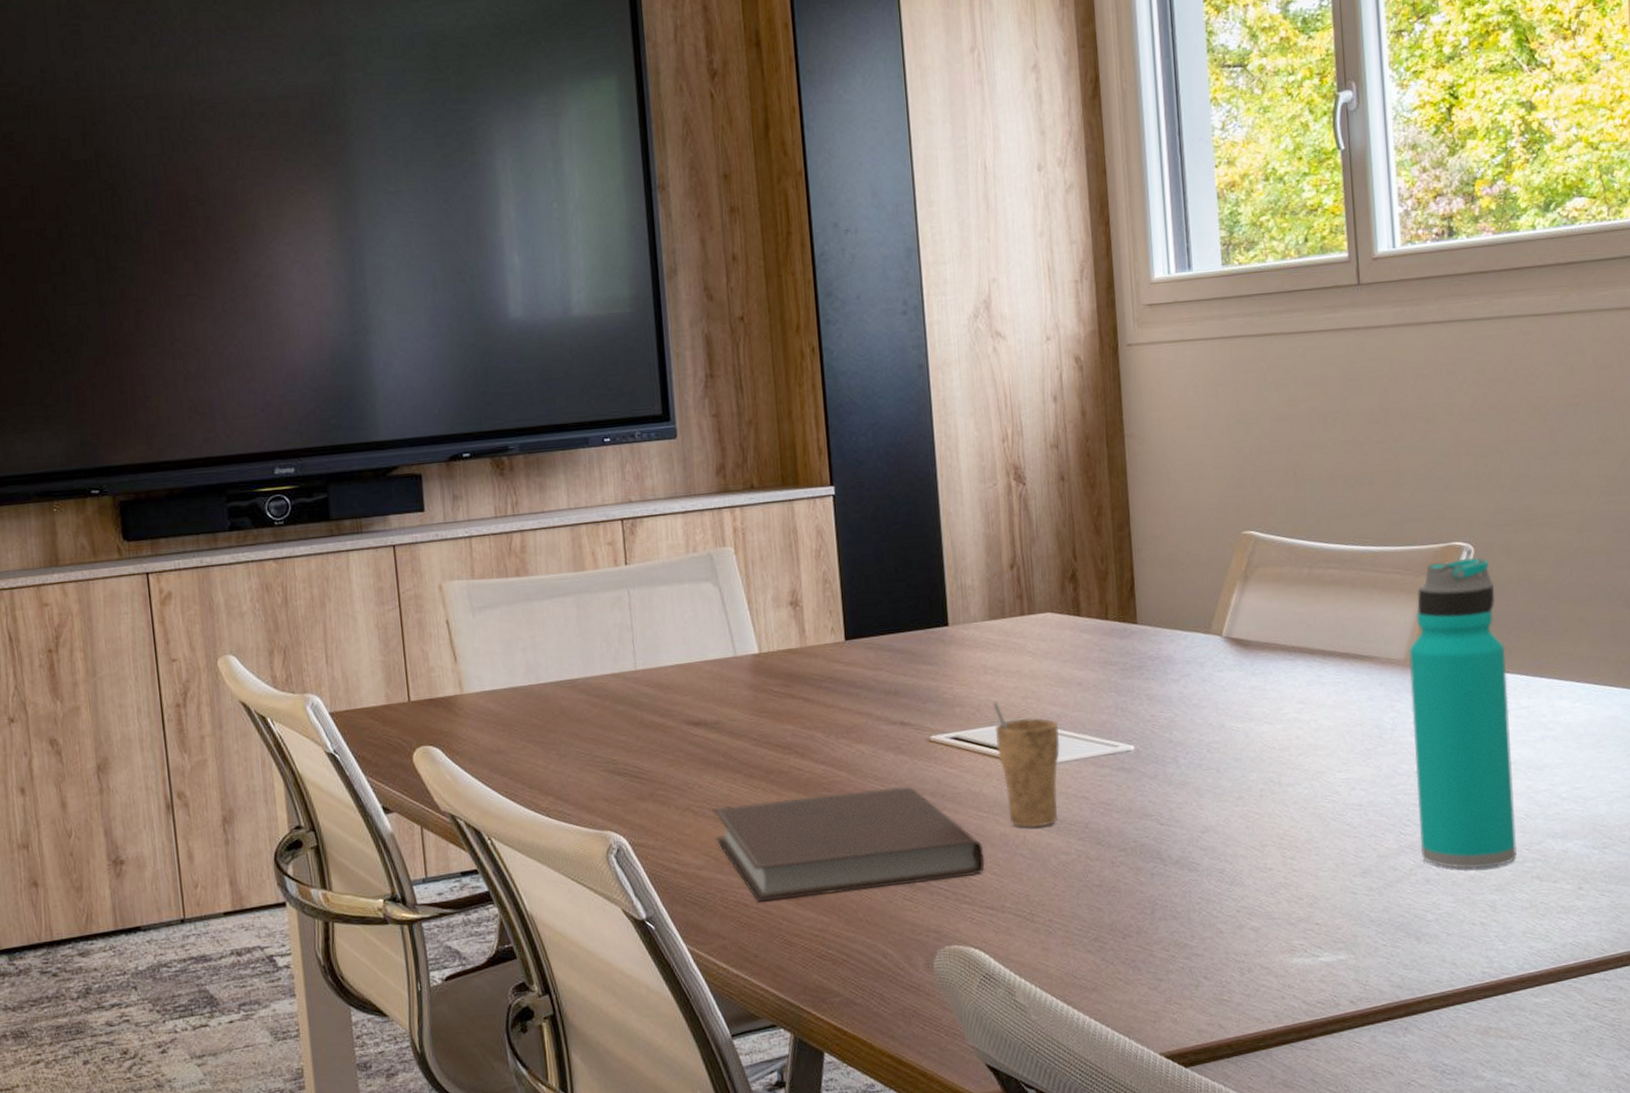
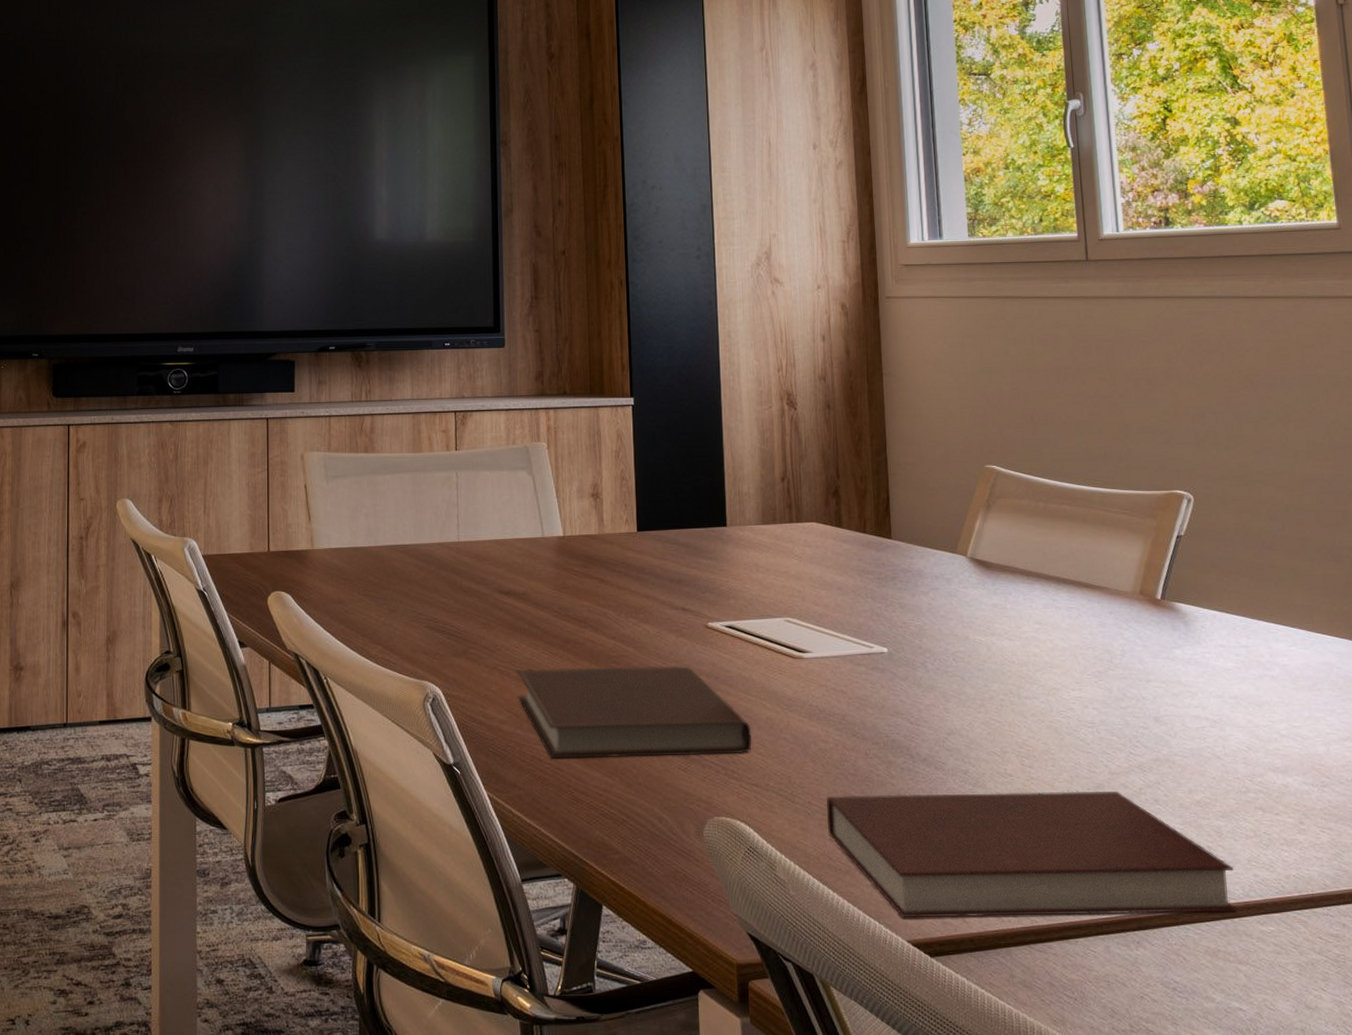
cup: present [993,701,1061,827] -> none [763,597,822,714]
notebook: none [1069,875,1510,1030] -> present [826,791,1237,918]
water bottle: present [1409,556,1517,869] -> none [1136,505,1240,794]

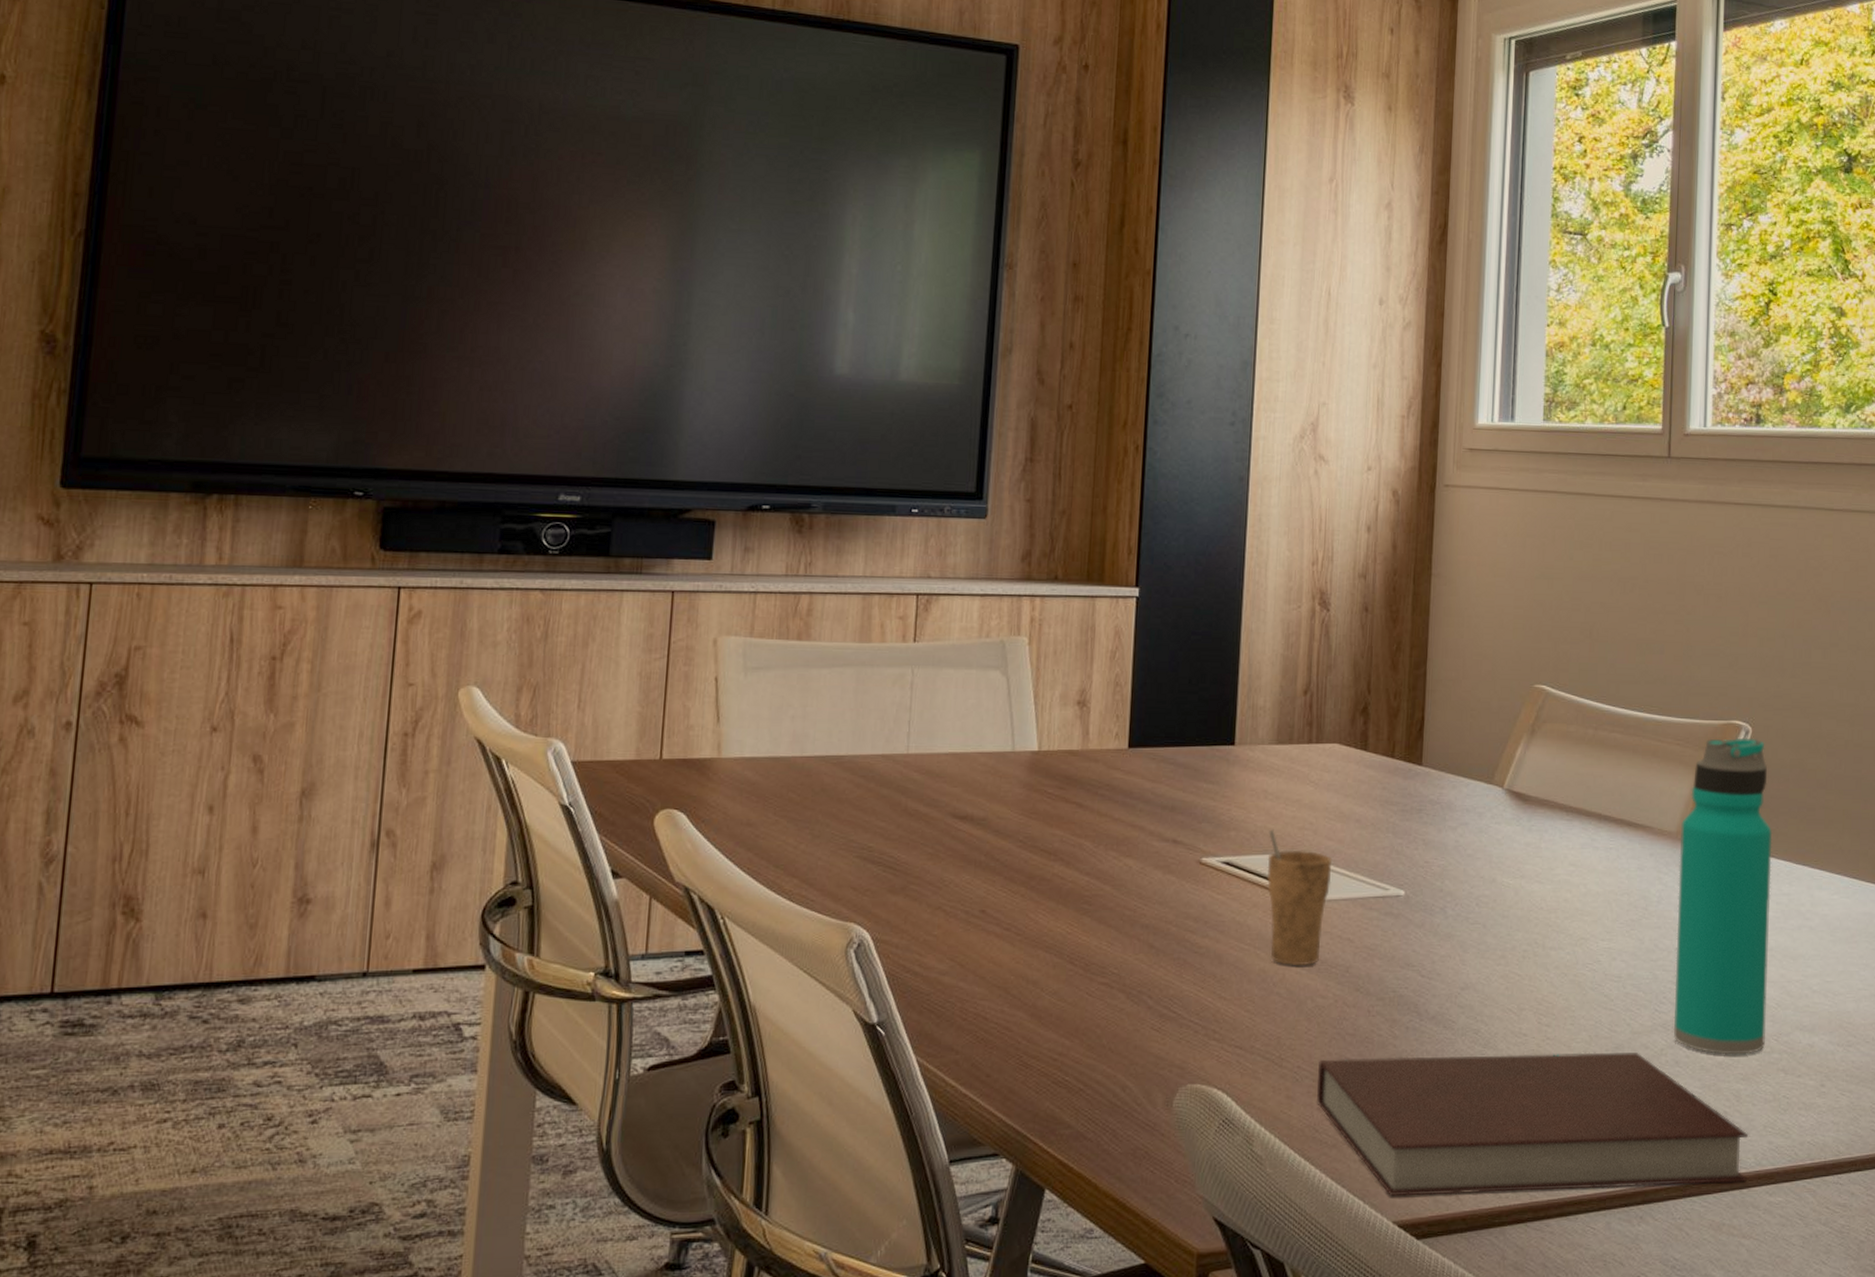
notebook: present [517,665,752,759] -> none [964,907,1240,1017]
cup: none [763,597,822,714] -> present [1267,829,1333,965]
water bottle: none [1136,505,1240,794] -> present [1673,737,1773,1055]

